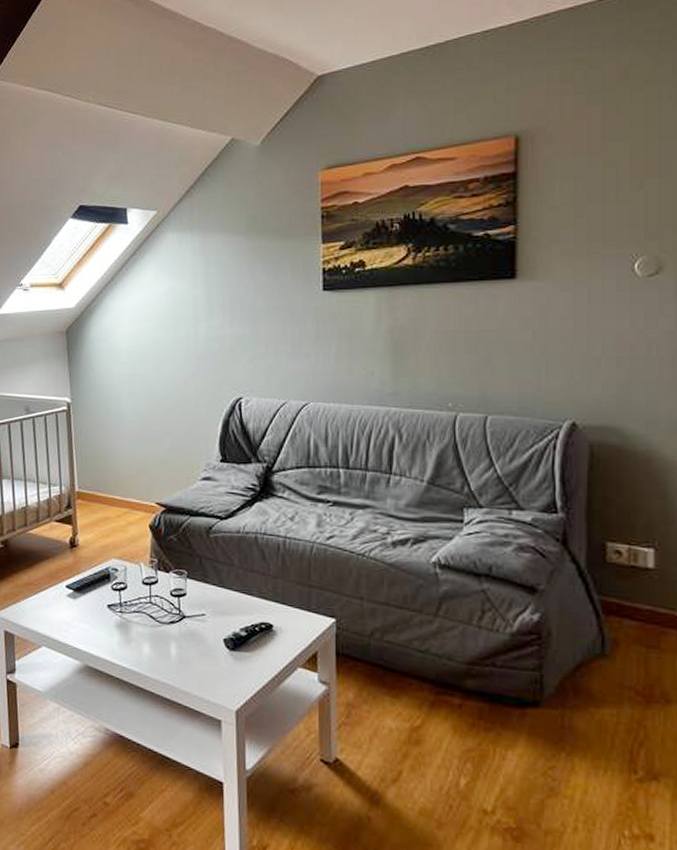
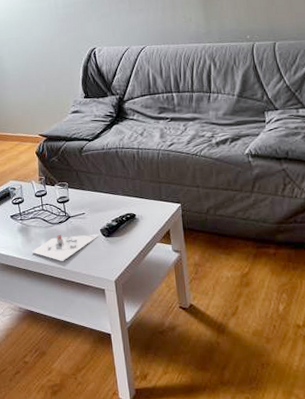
architectural model: none [129,639,224,675] -> present [31,233,101,261]

